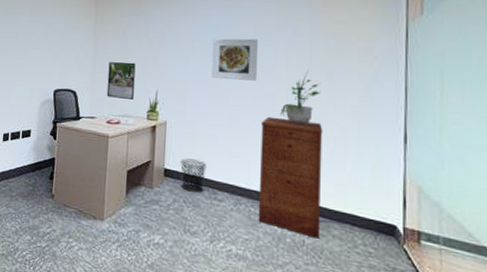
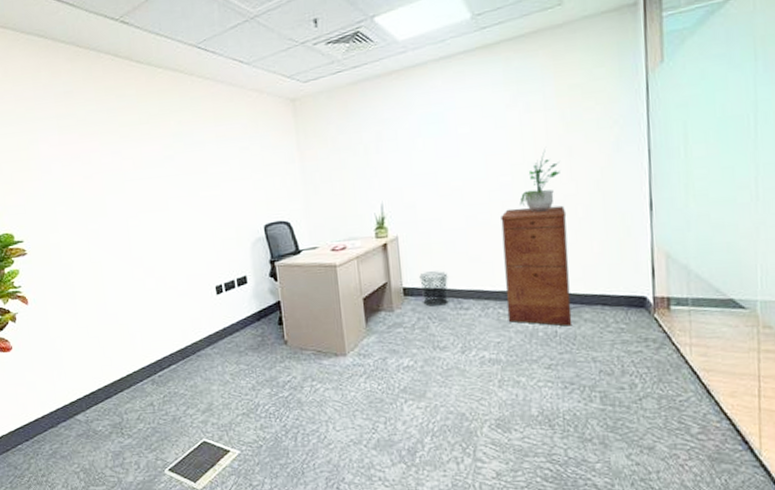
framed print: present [106,62,136,101] -> none [322,176,357,222]
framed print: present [211,38,258,81] -> none [437,123,491,178]

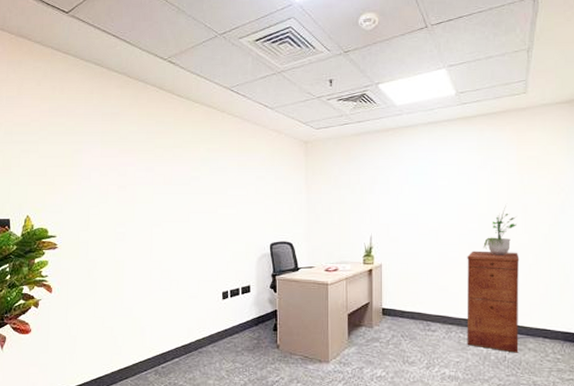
waste bin: present [419,271,449,307] -> none [397,296,420,326]

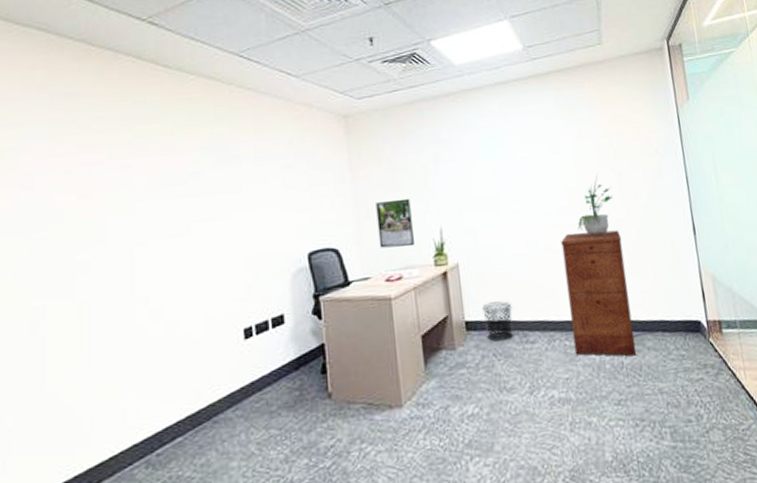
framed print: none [323,210,349,247] -> present [376,198,414,248]
waste bin: none [397,296,420,326] -> present [482,301,514,342]

